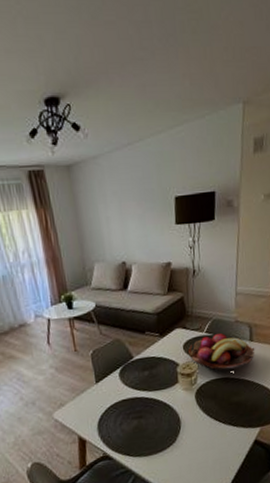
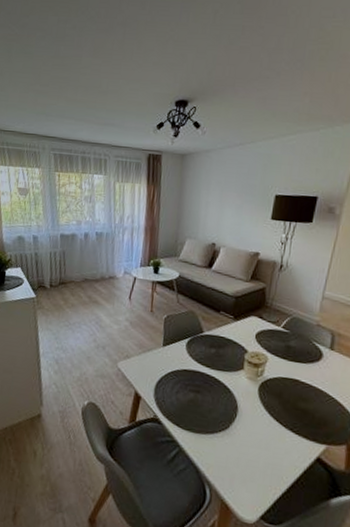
fruit basket: present [187,333,255,373] -> none [259,330,335,374]

